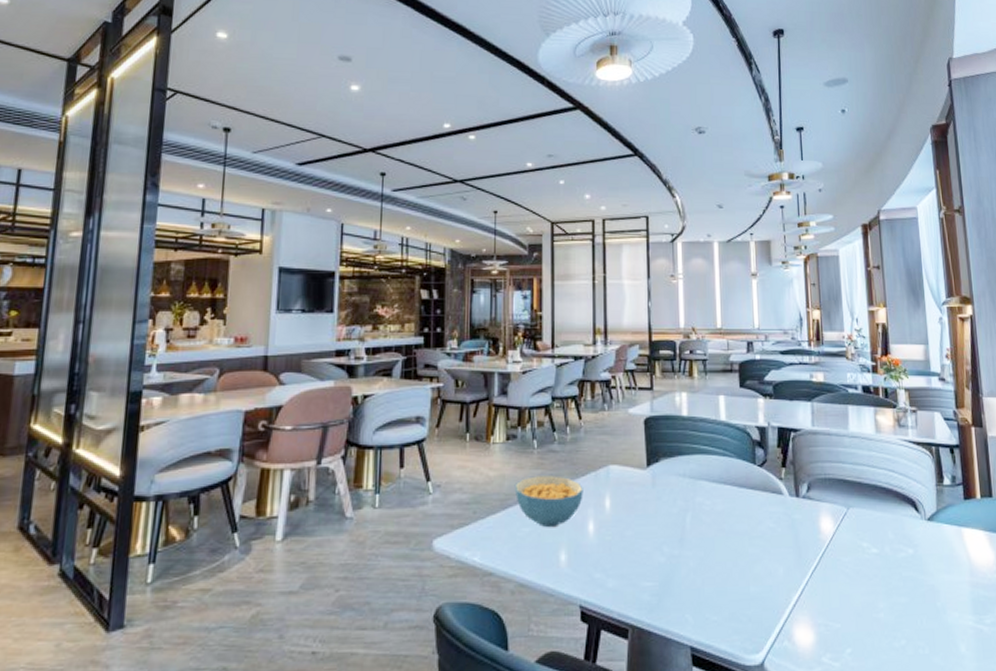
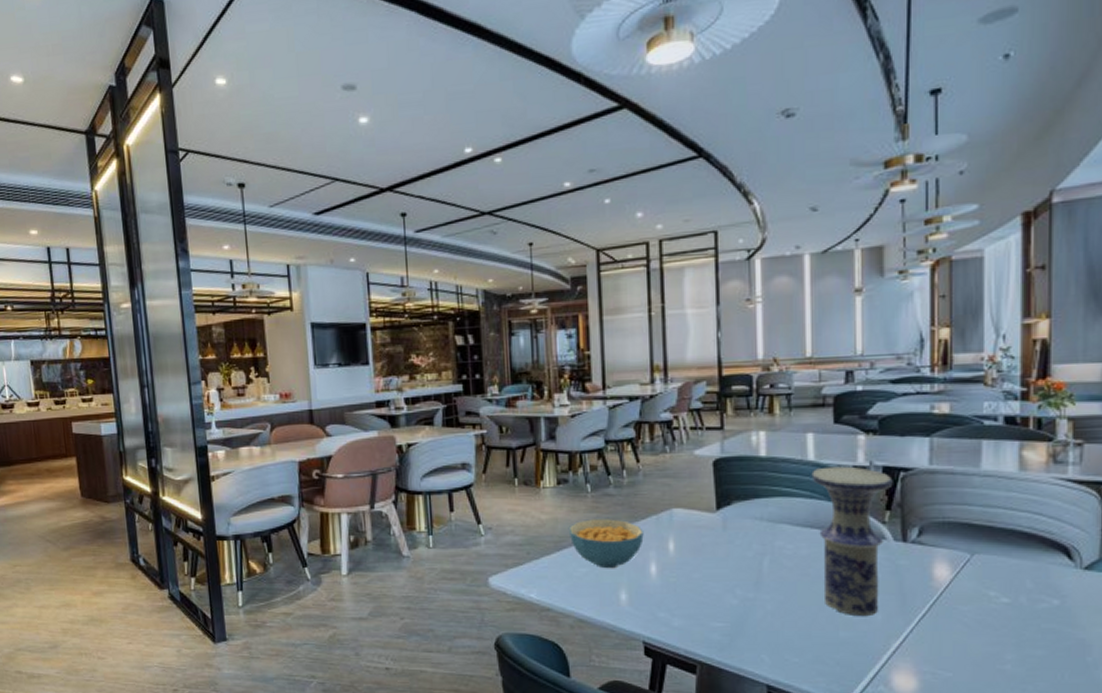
vase: none [723,426,786,571] -> present [811,466,893,617]

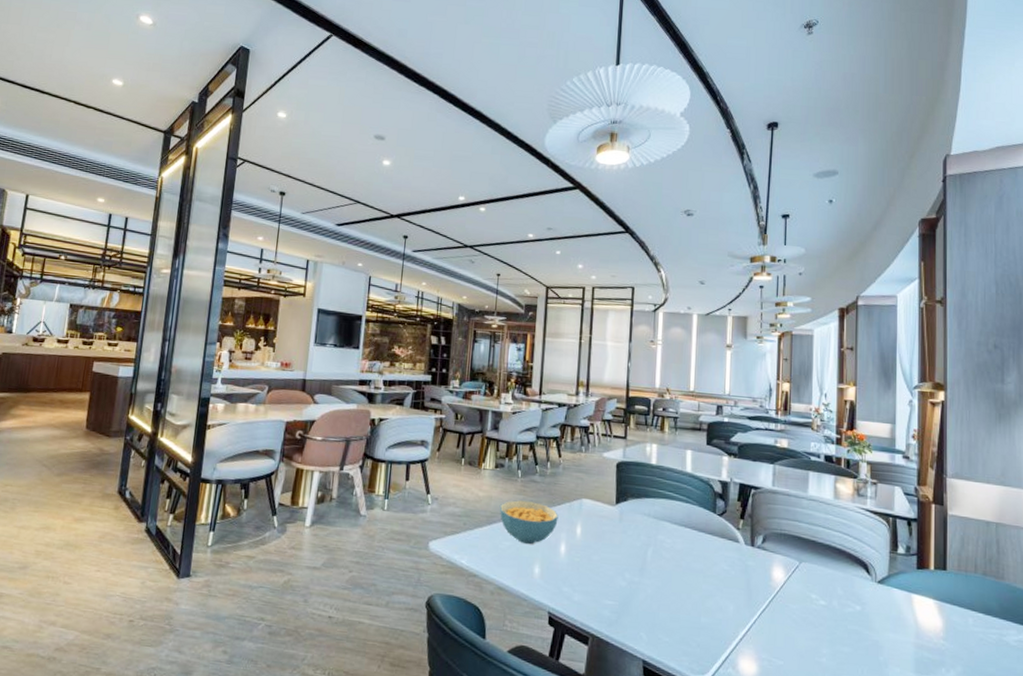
vase: present [811,466,893,617] -> none [688,478,746,607]

